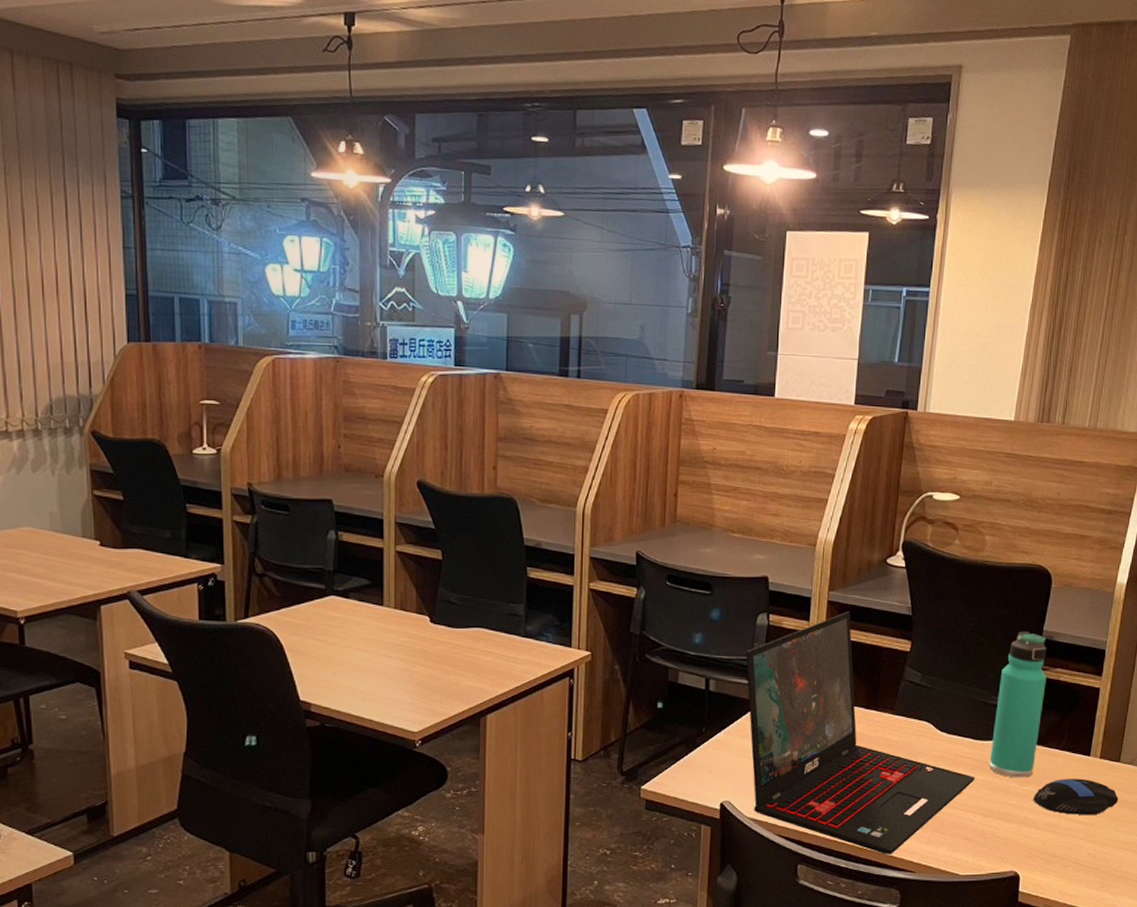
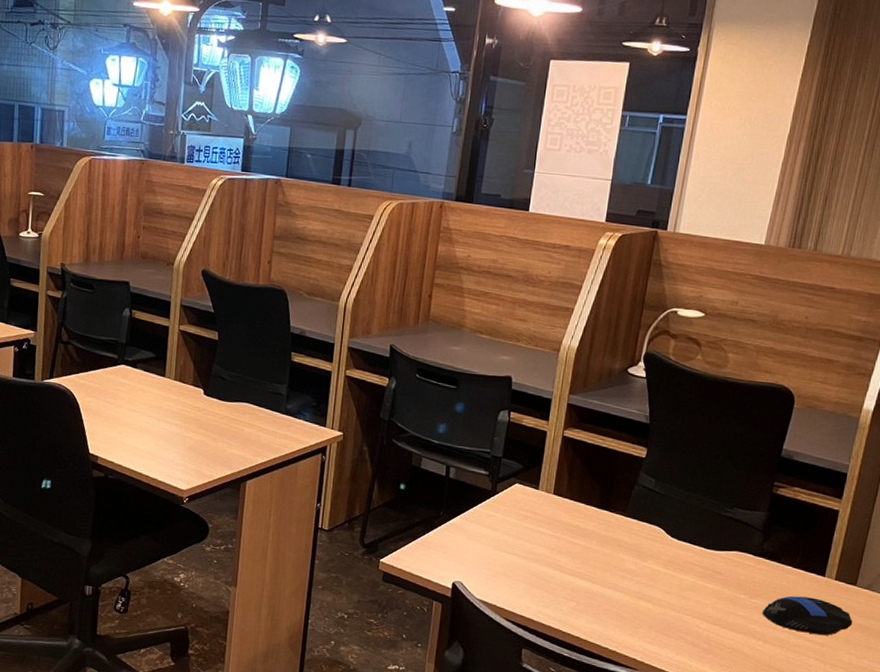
laptop: present [746,611,975,854] -> none [484,414,704,650]
thermos bottle: present [989,631,1047,778] -> none [719,448,786,591]

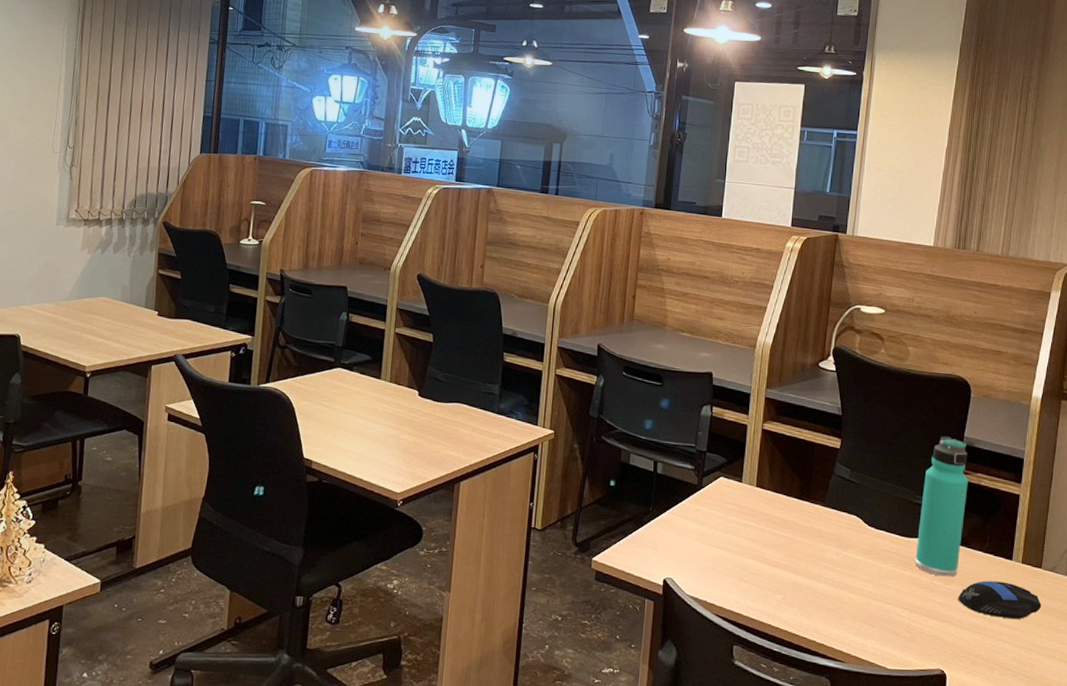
thermos bottle: none [719,448,786,591] -> present [915,436,968,577]

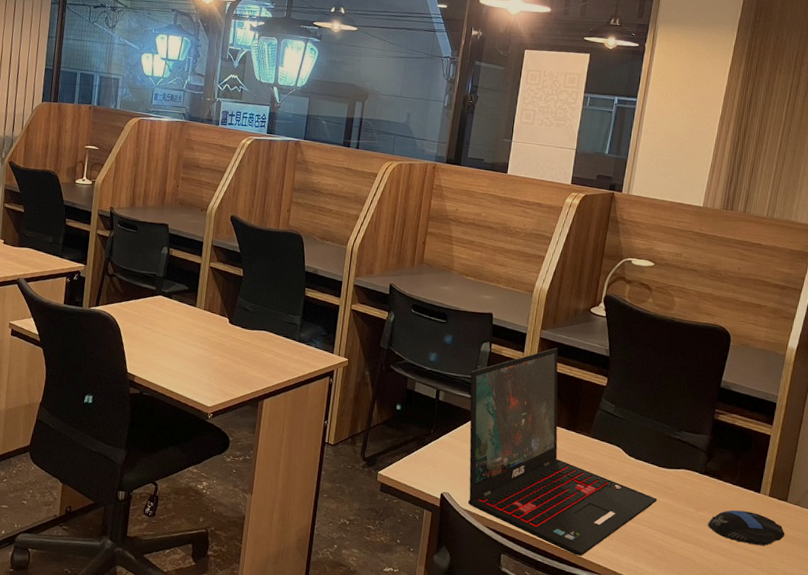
laptop: none [690,408,902,642] -> present [468,347,658,556]
thermos bottle: present [915,436,968,577] -> none [670,379,725,505]

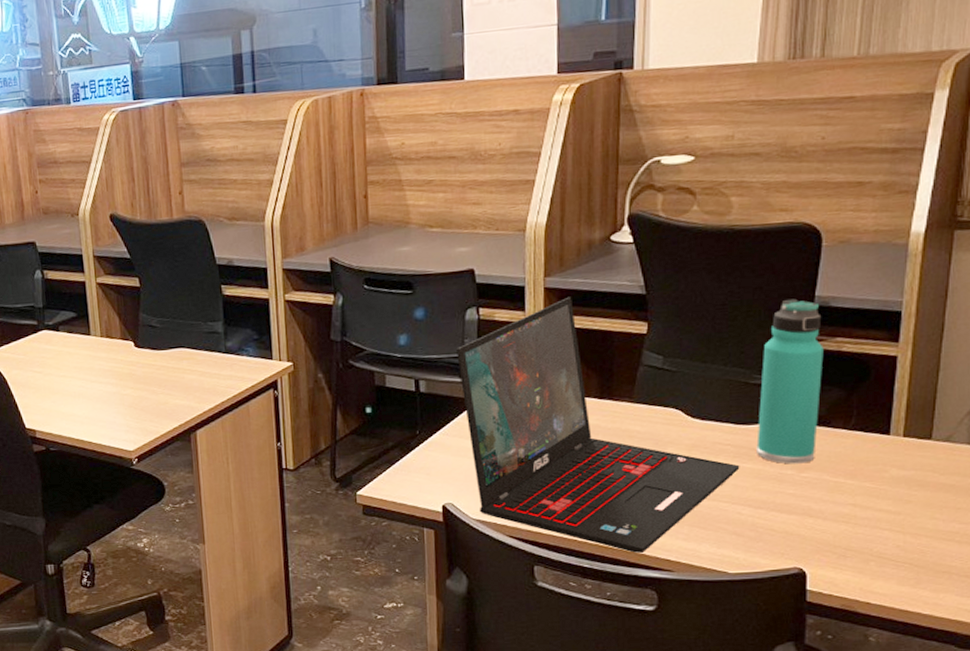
thermos bottle: none [670,379,725,505] -> present [756,298,824,464]
computer mouse: present [708,510,785,546] -> none [817,461,933,503]

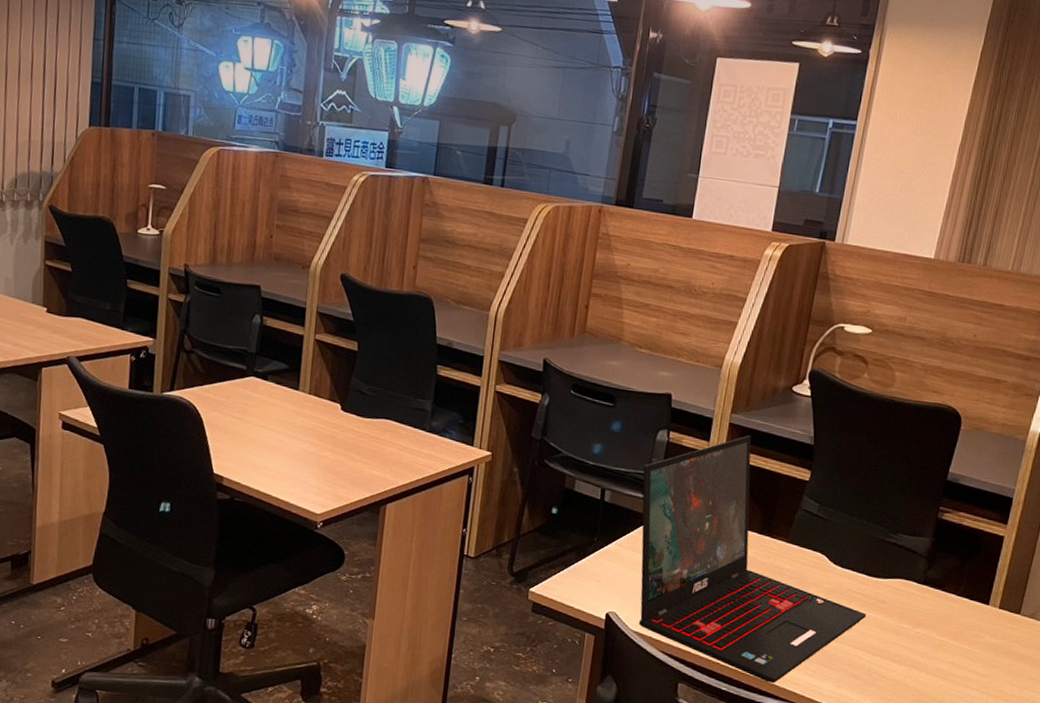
thermos bottle: present [756,298,824,464] -> none [882,471,952,620]

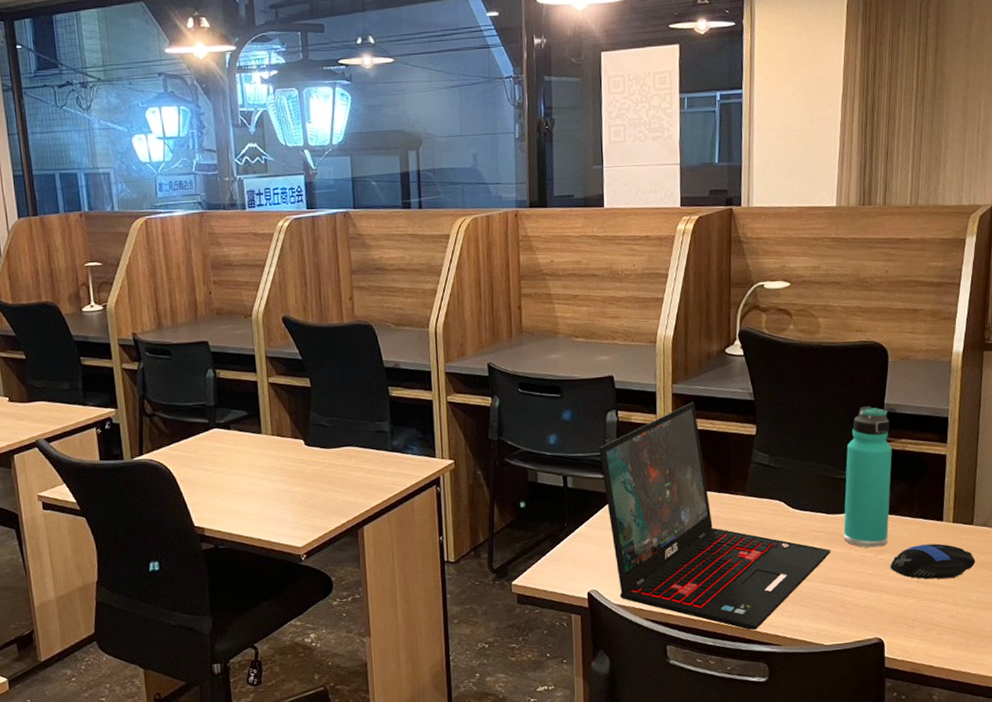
thermos bottle: none [882,471,952,620] -> present [843,406,892,548]
computer mouse: none [925,625,1016,666] -> present [890,543,976,579]

